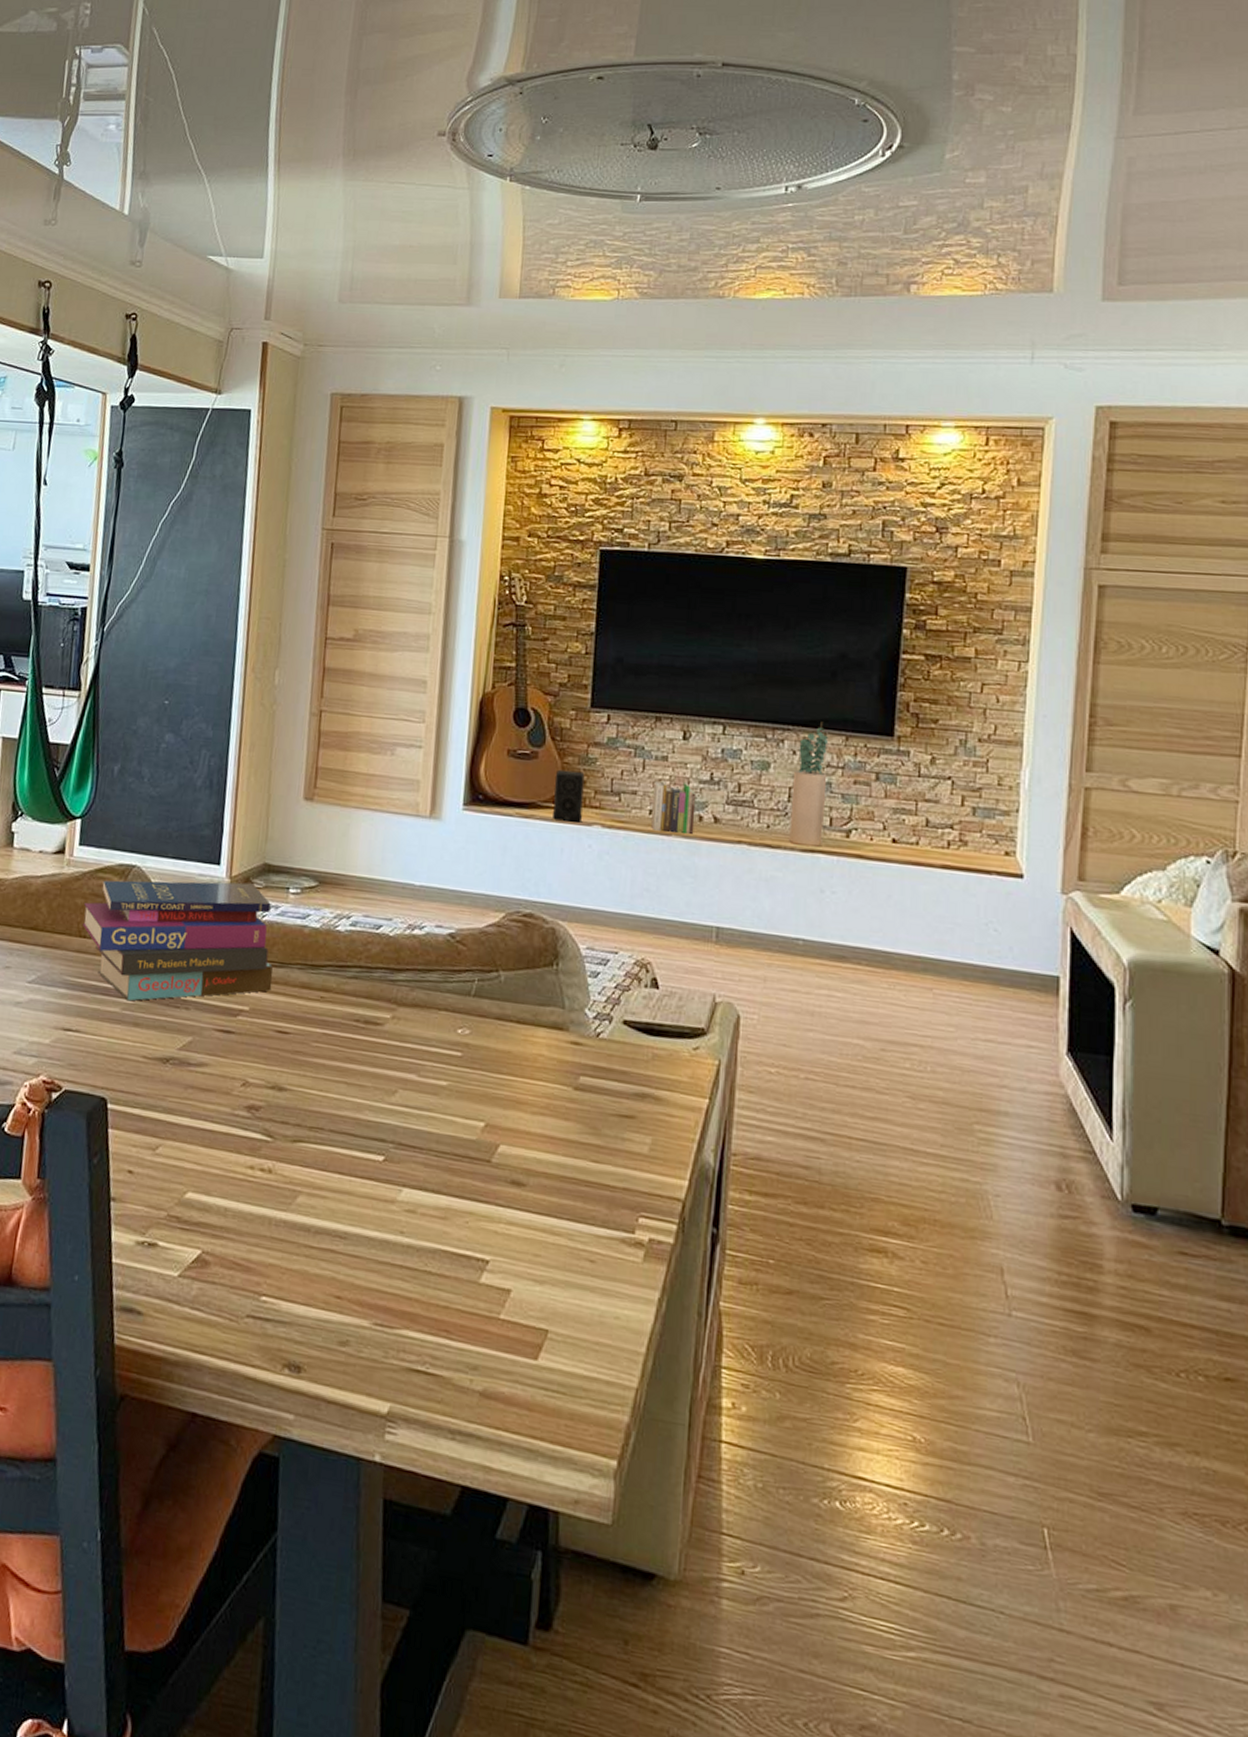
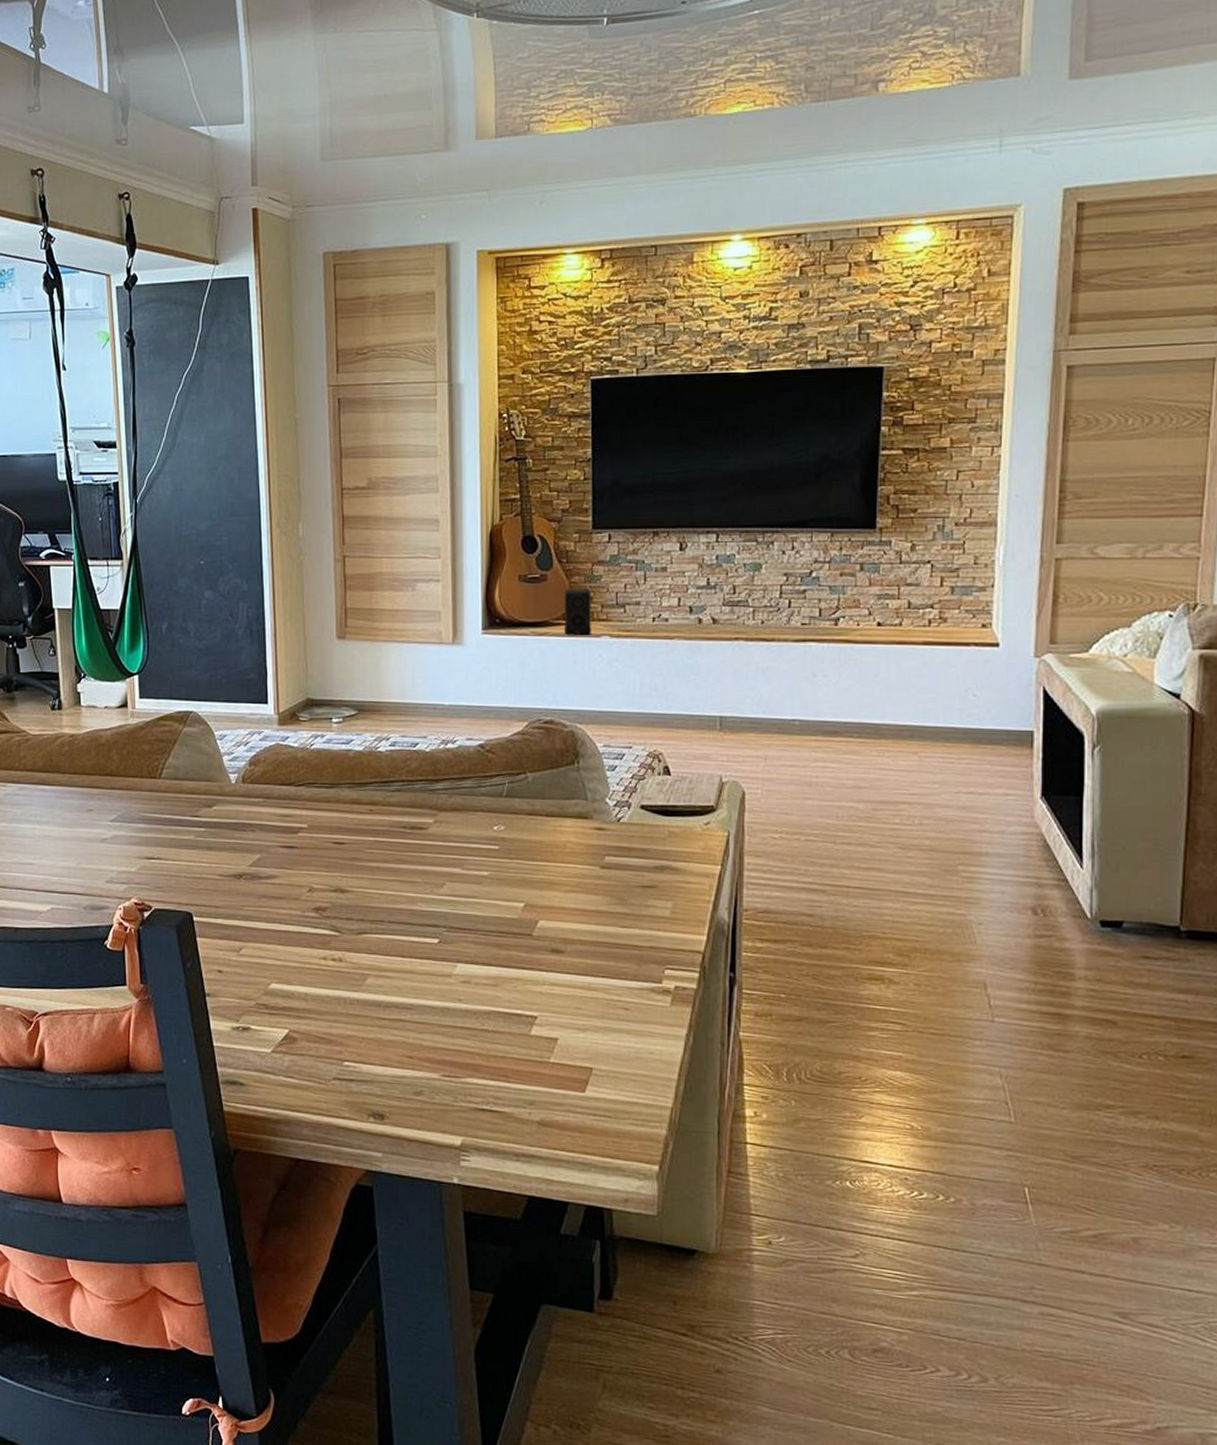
books: present [82,880,273,1001] -> none [151,717,326,829]
books: present [651,780,697,835] -> none [655,589,695,637]
vase: present [789,721,829,848] -> none [782,521,816,637]

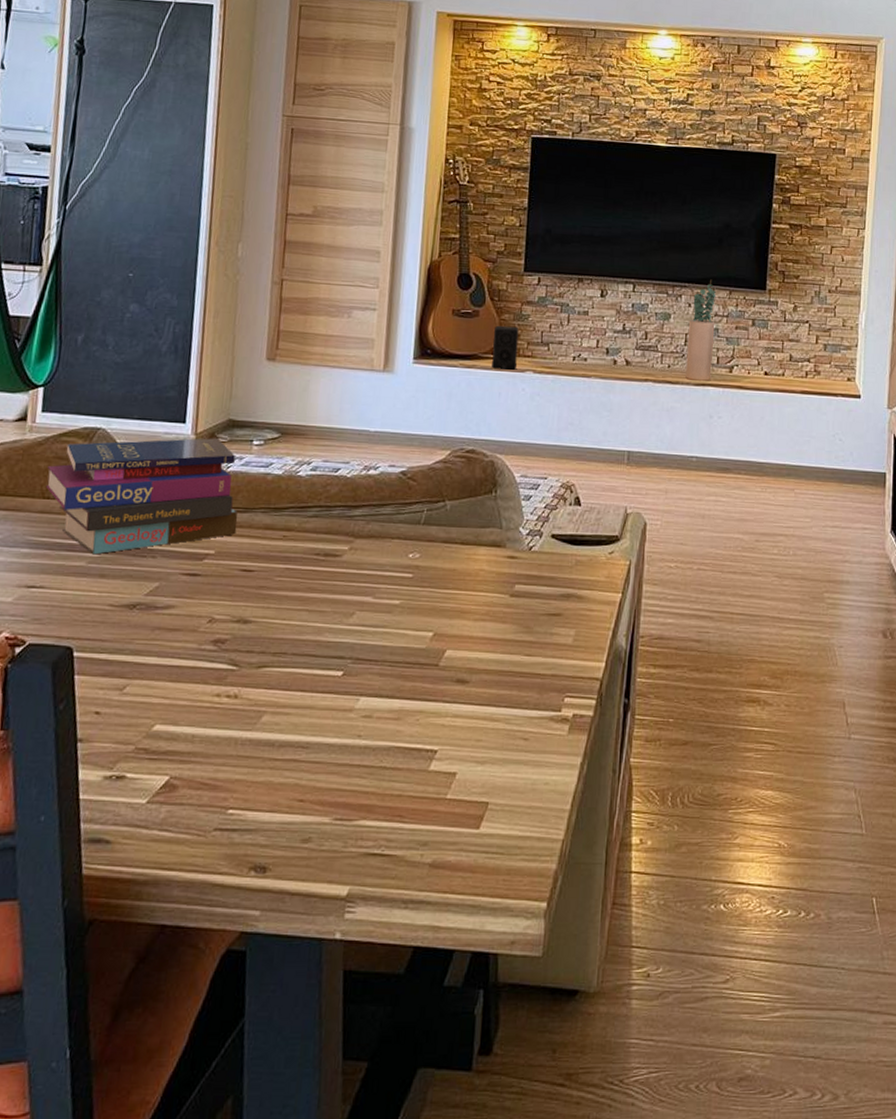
books: none [151,717,326,829] -> present [45,438,238,555]
vase: none [782,521,816,637] -> present [685,279,717,382]

